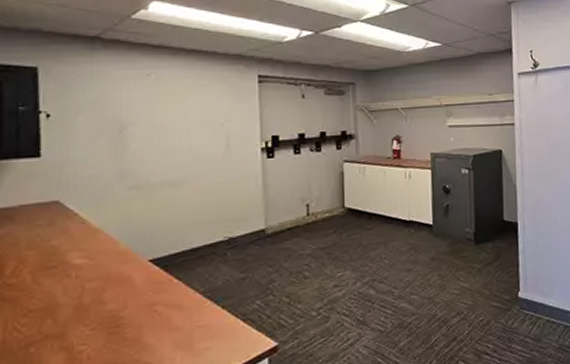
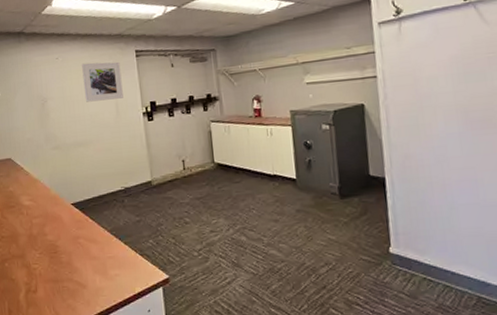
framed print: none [183,84,237,132] -> present [82,61,123,102]

